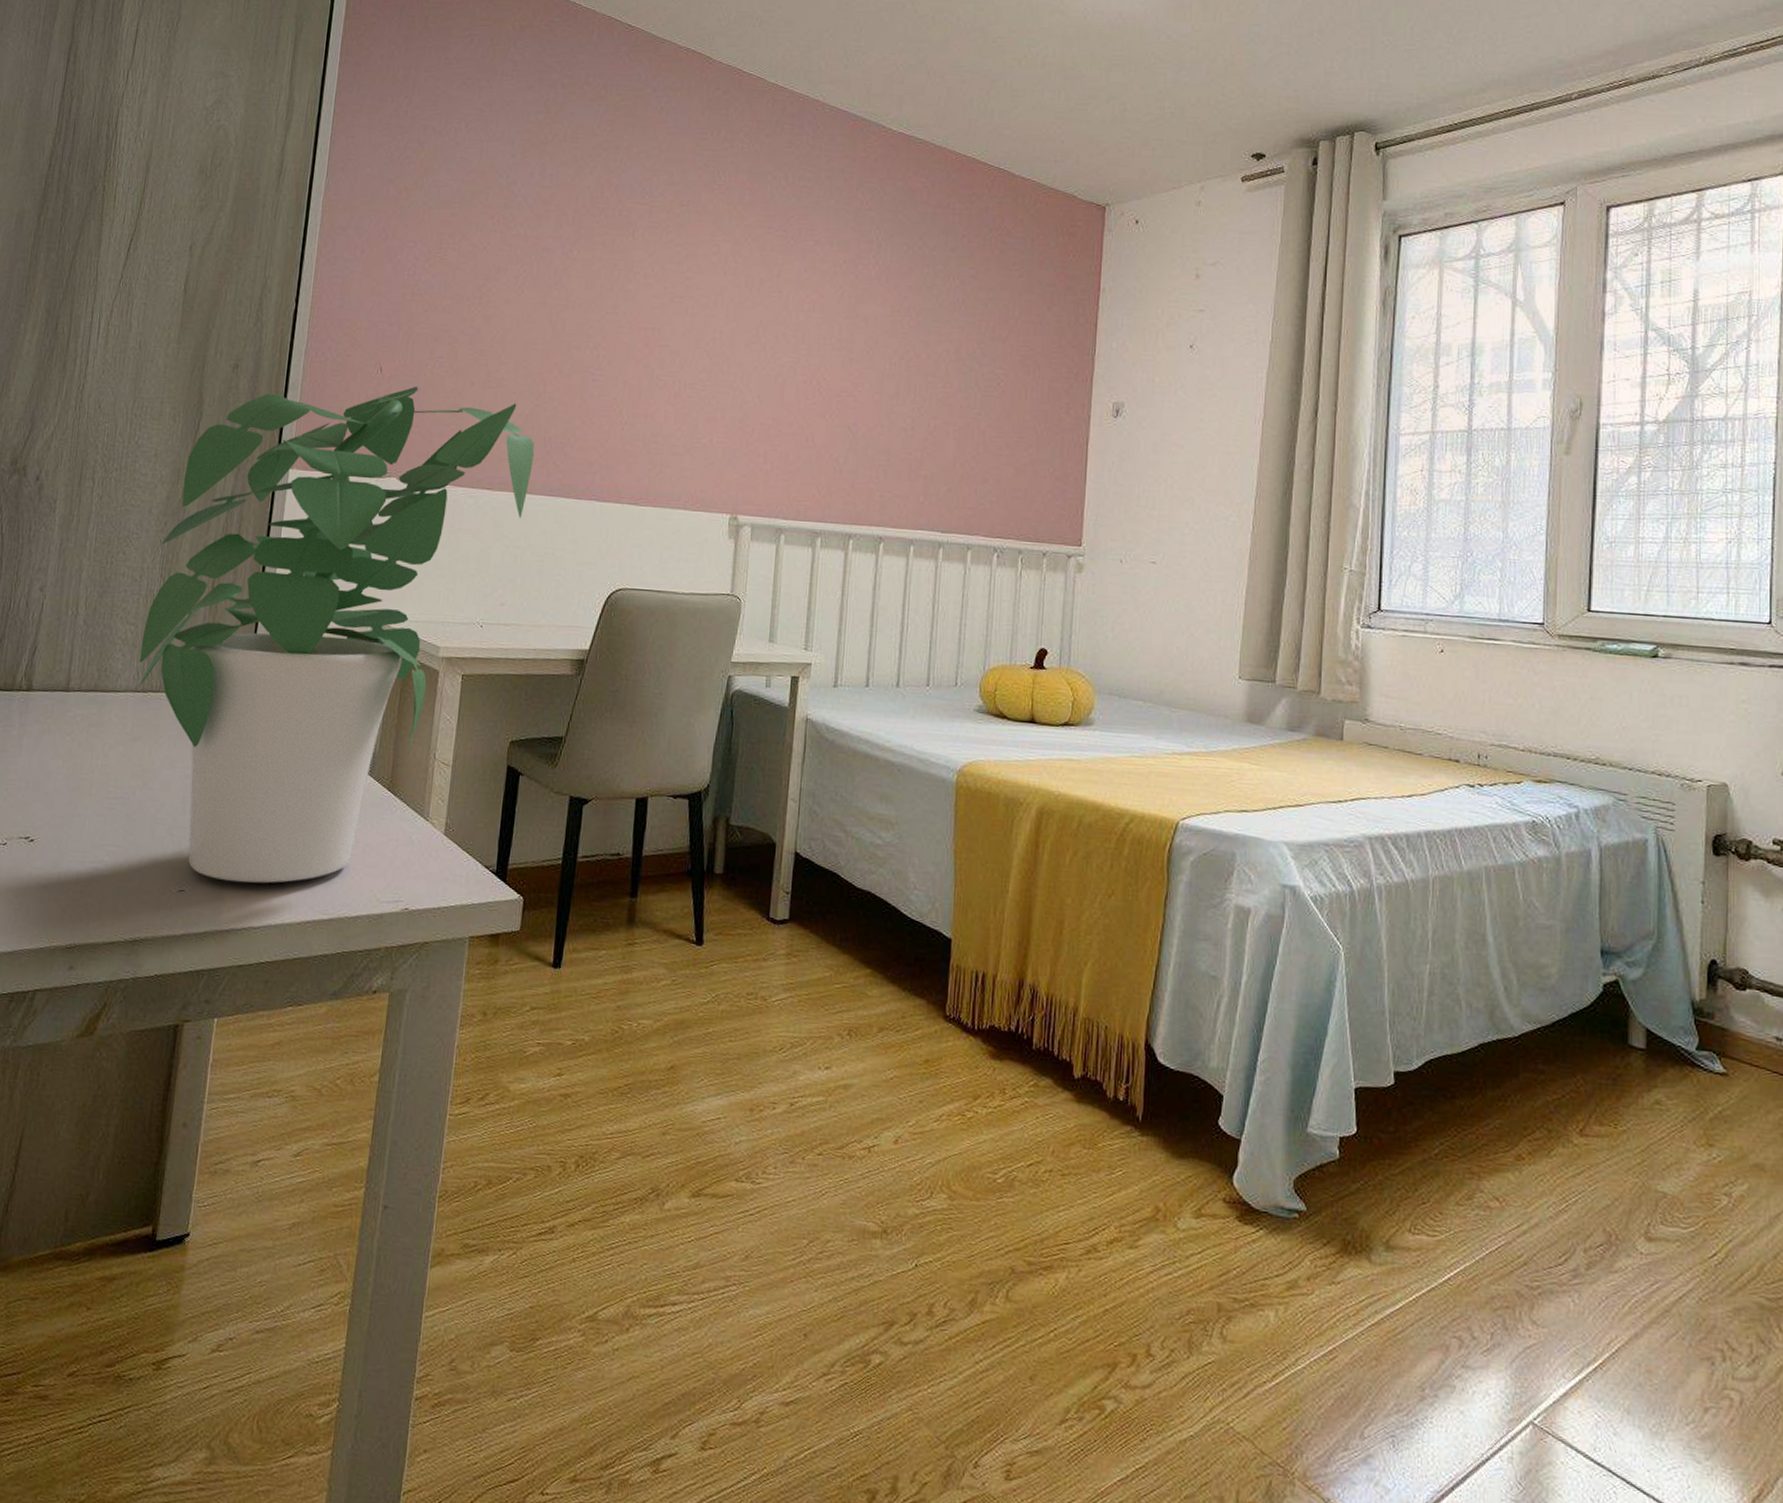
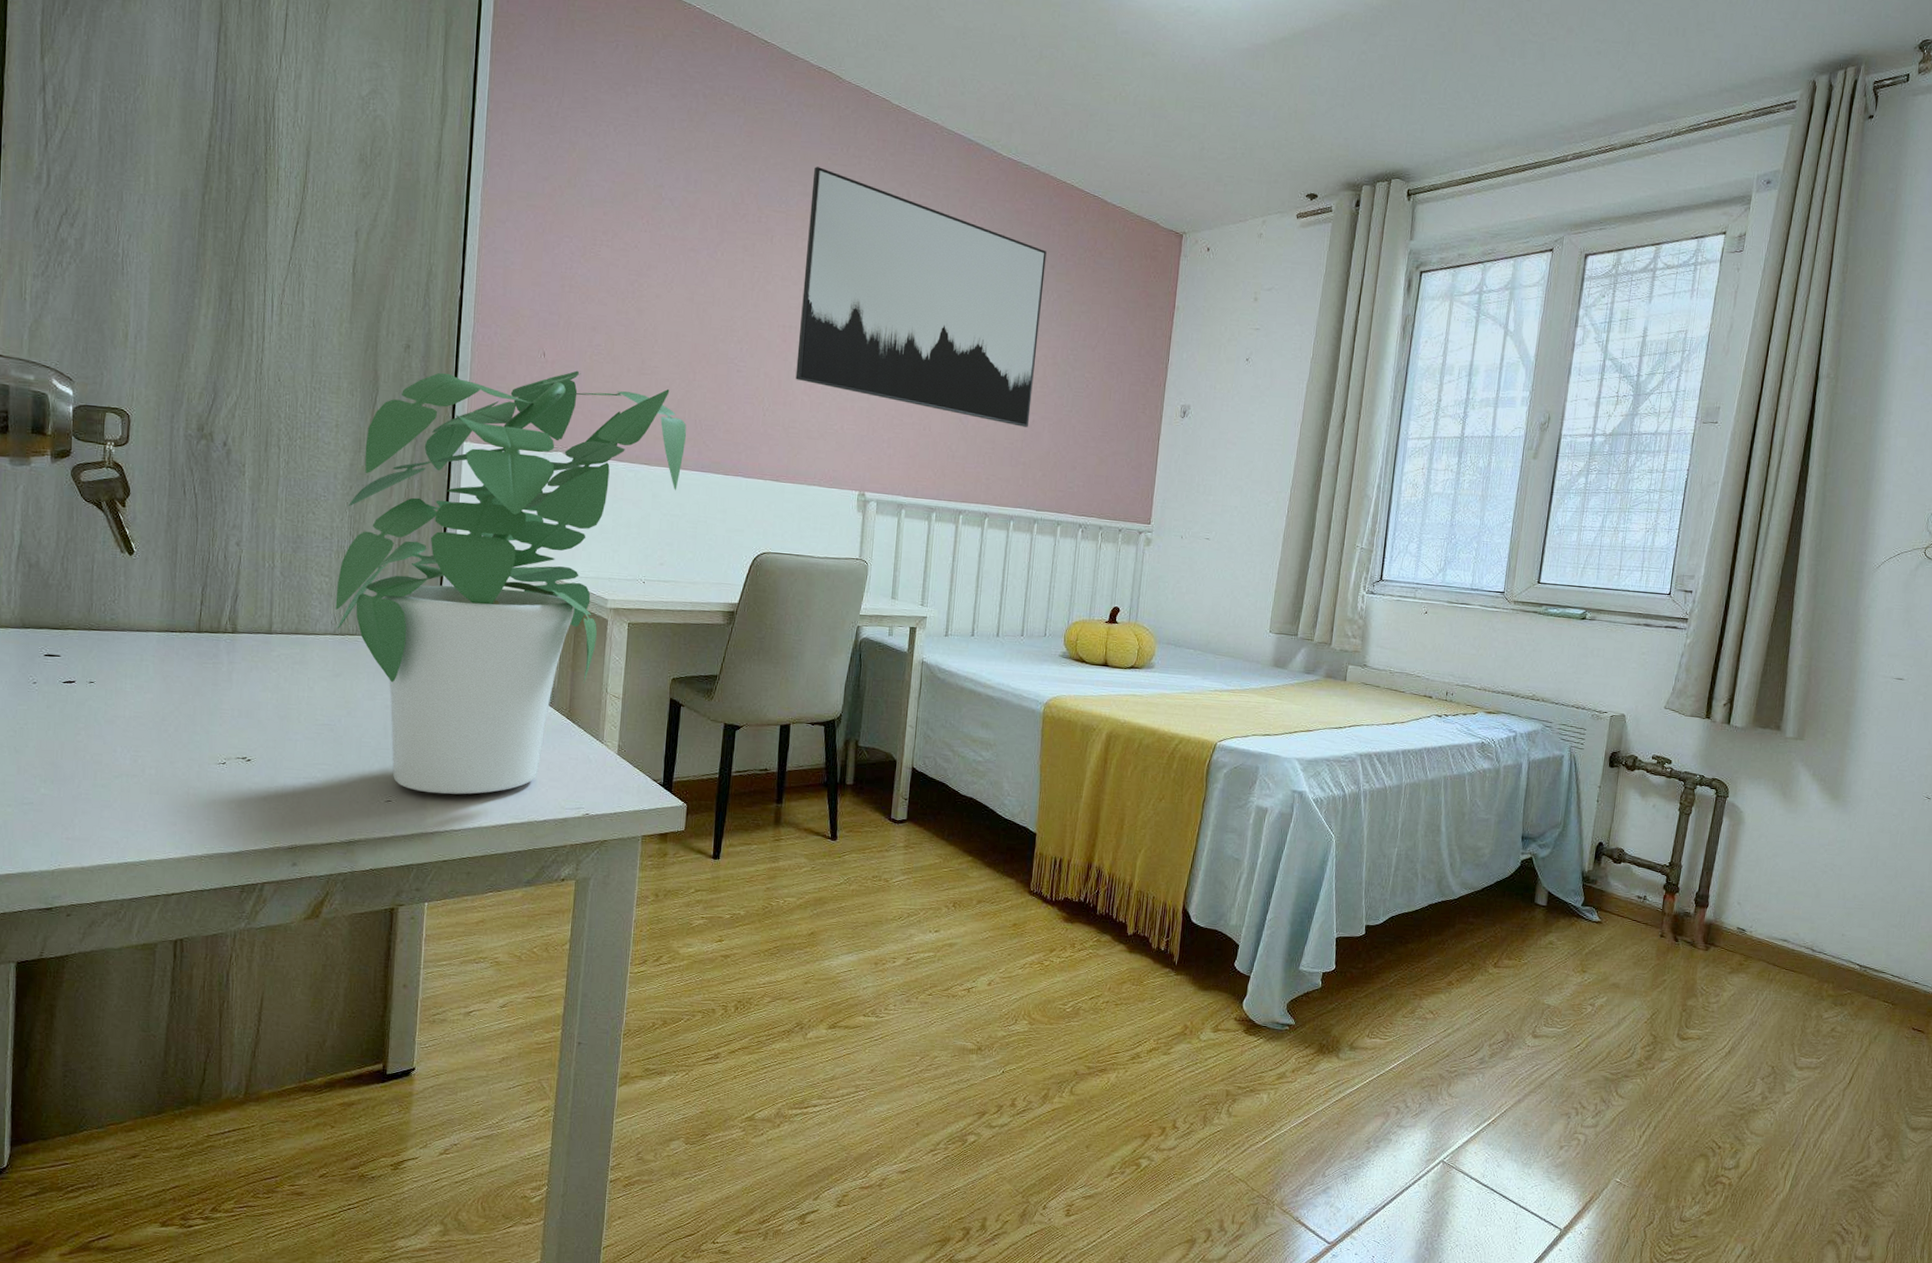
wall art: none [658,153,946,434] -> present [795,167,1047,427]

